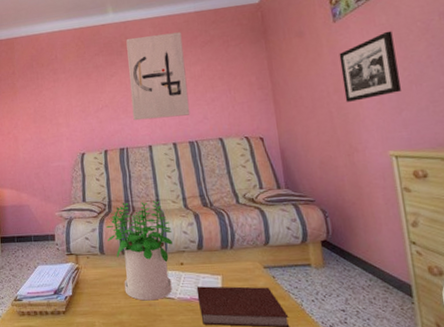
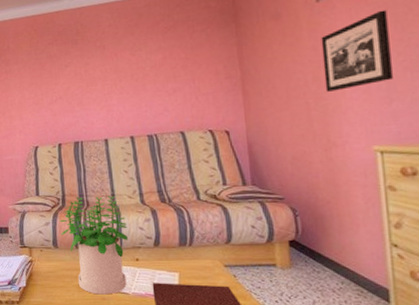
wall art: present [126,32,190,121] -> none [82,17,150,113]

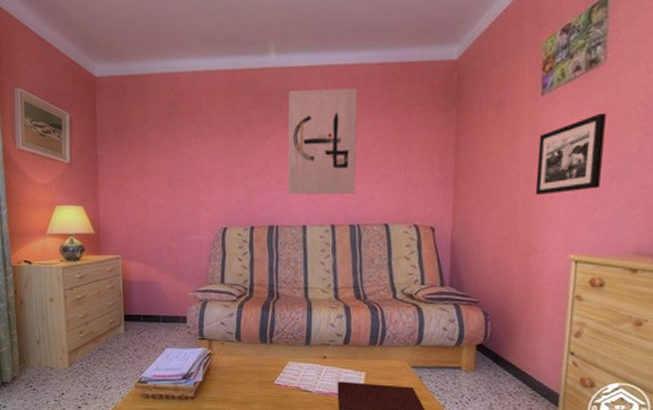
potted plant: present [60,195,128,295] -> none [245,287,318,392]
wall art: none [82,17,150,113] -> present [288,88,357,195]

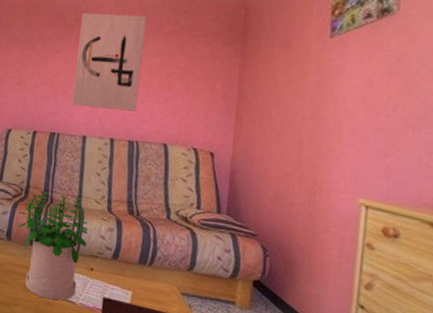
potted plant: none [245,287,318,392] -> present [17,190,89,301]
picture frame: present [535,112,607,195] -> none [321,59,400,135]

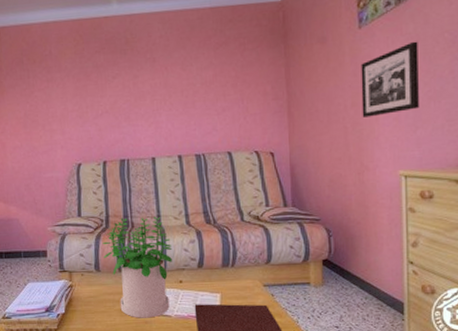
wall art: present [72,12,146,111] -> none [131,30,199,130]
picture frame: none [321,59,400,135] -> present [361,41,419,118]

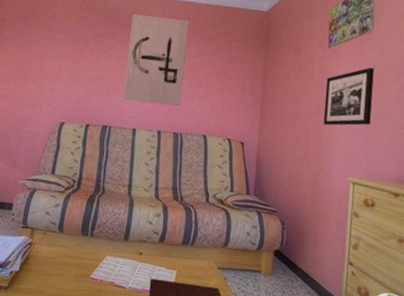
potted plant: present [103,216,173,318] -> none [69,182,138,287]
wall art: none [131,30,199,130] -> present [123,13,189,106]

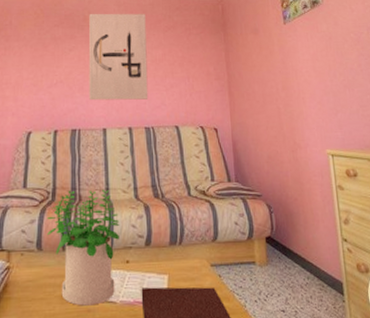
potted plant: none [69,182,138,287] -> present [47,189,120,306]
picture frame: present [323,67,374,126] -> none [287,38,337,100]

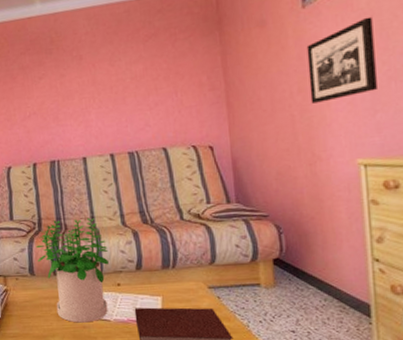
wall art: present [88,13,149,101] -> none [56,24,130,130]
picture frame: none [287,38,337,100] -> present [306,16,377,104]

